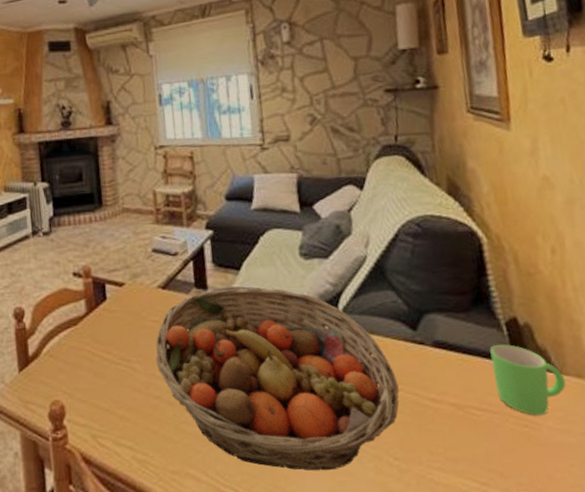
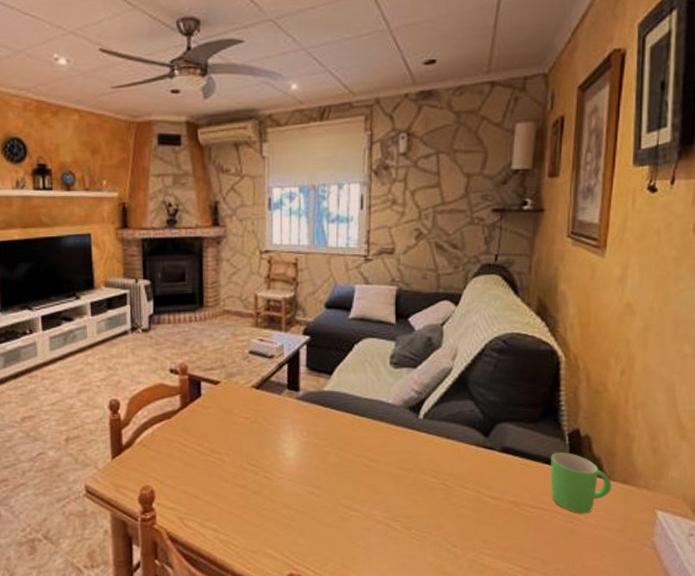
fruit basket: present [156,287,399,471] -> none [245,391,465,554]

